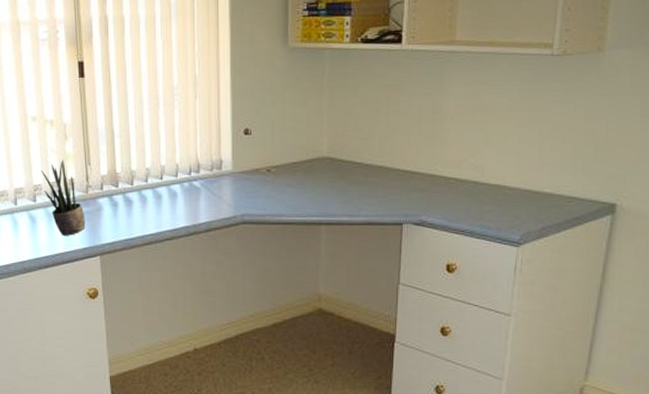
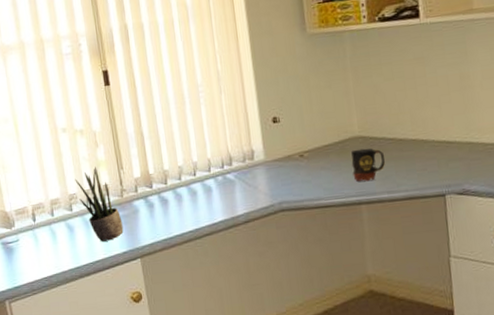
mug: none [316,170,350,203] -> present [351,148,386,182]

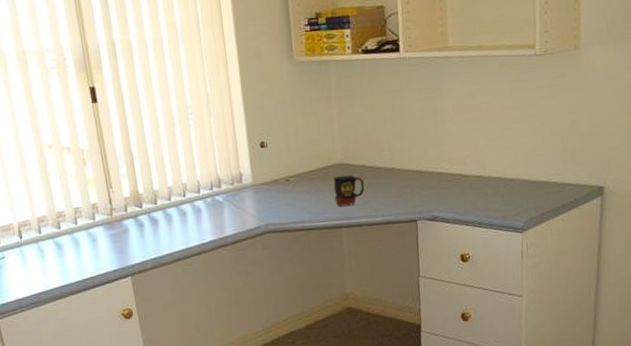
potted plant: present [75,166,124,242] -> none [62,184,114,260]

